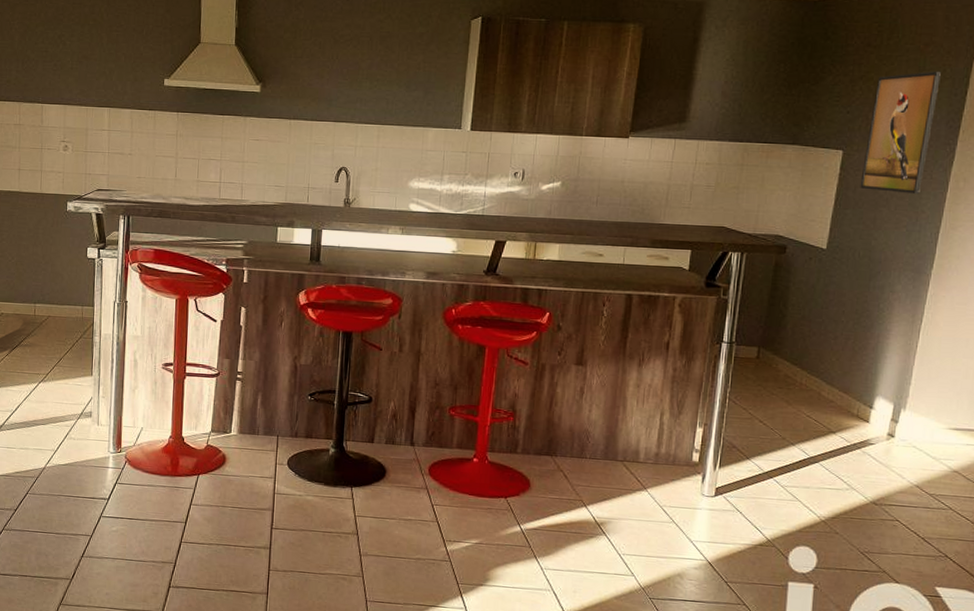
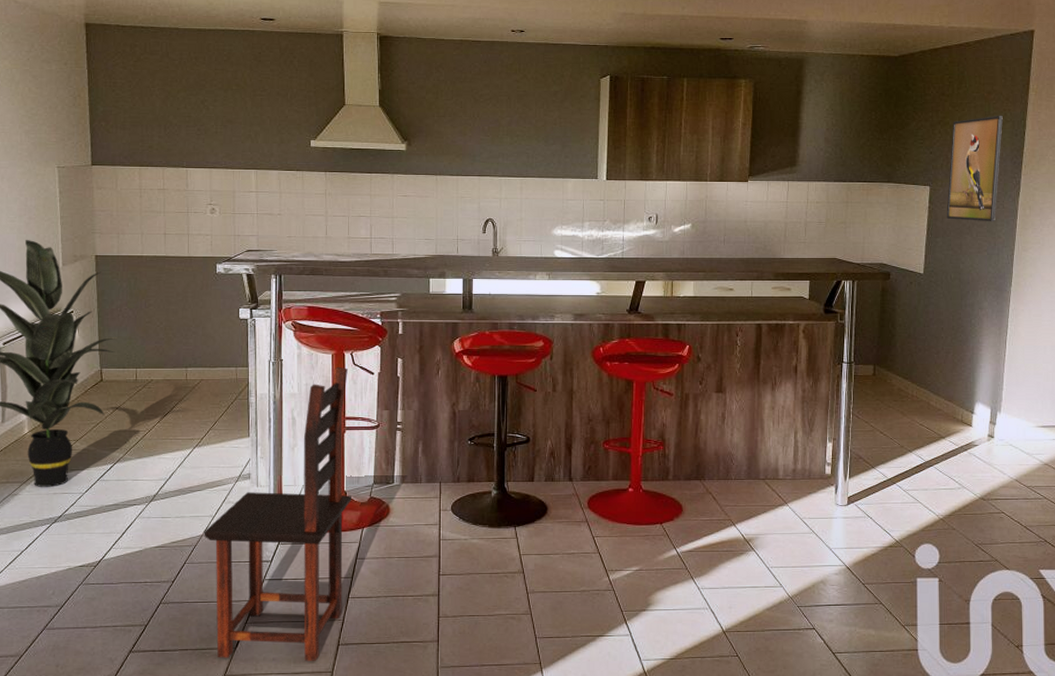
chair: none [45,311,191,600] -> present [204,366,351,661]

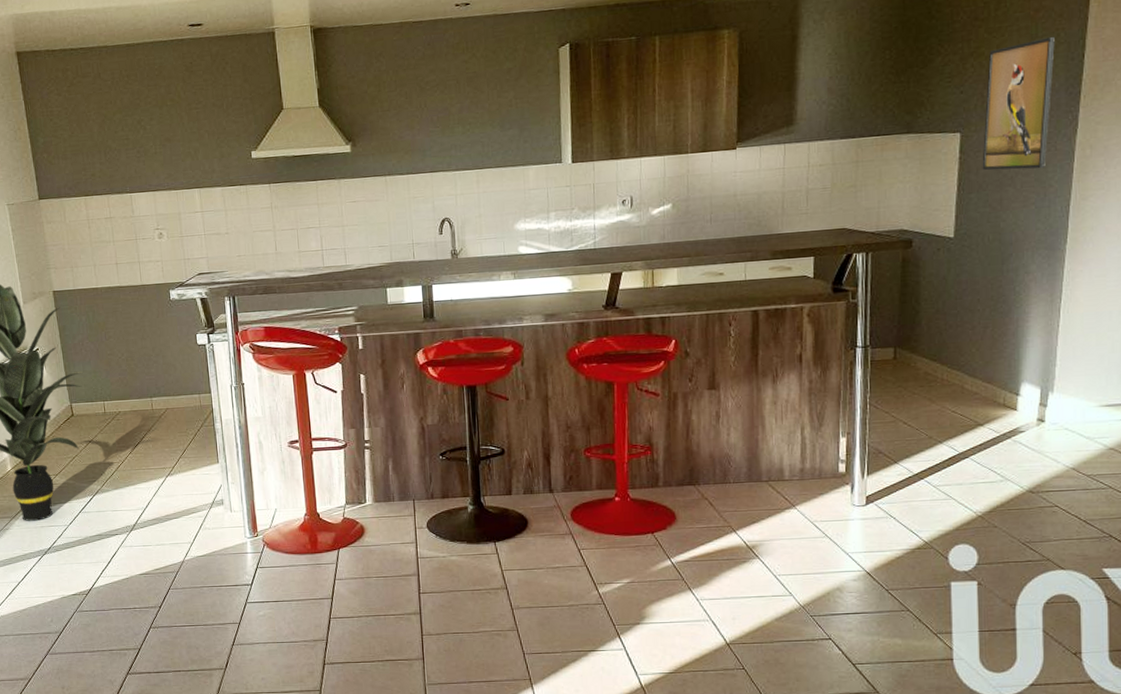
chair: present [204,366,351,661] -> none [184,387,325,680]

